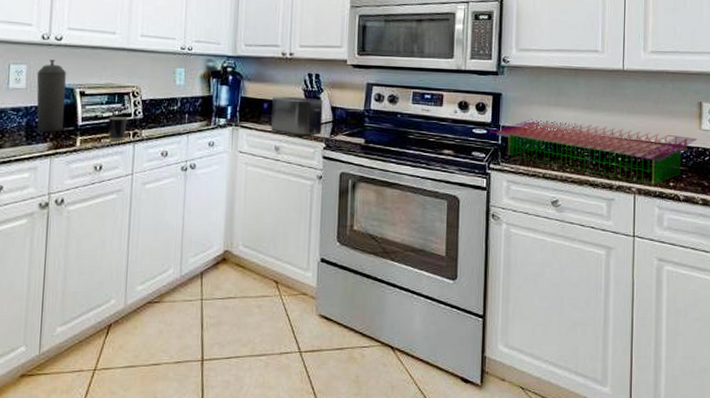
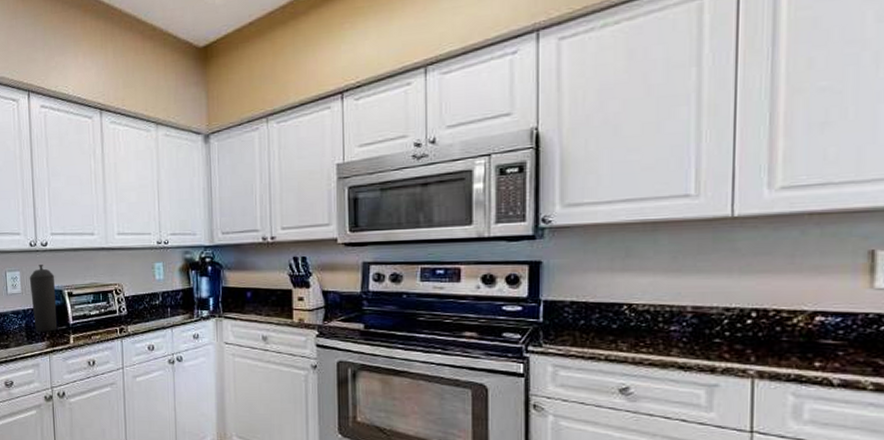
mug: present [108,116,131,140] -> none [96,314,117,336]
toaster: present [271,96,323,137] -> none [255,282,313,325]
dish rack: present [490,119,697,185] -> none [526,289,866,366]

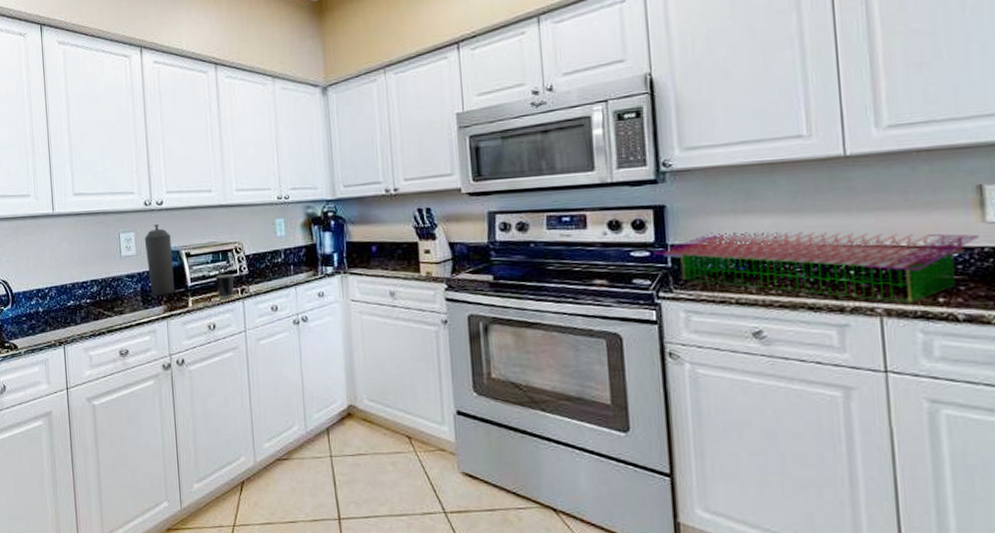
mug: none [96,314,117,336] -> present [215,274,239,298]
dish rack: none [526,289,866,366] -> present [654,231,980,303]

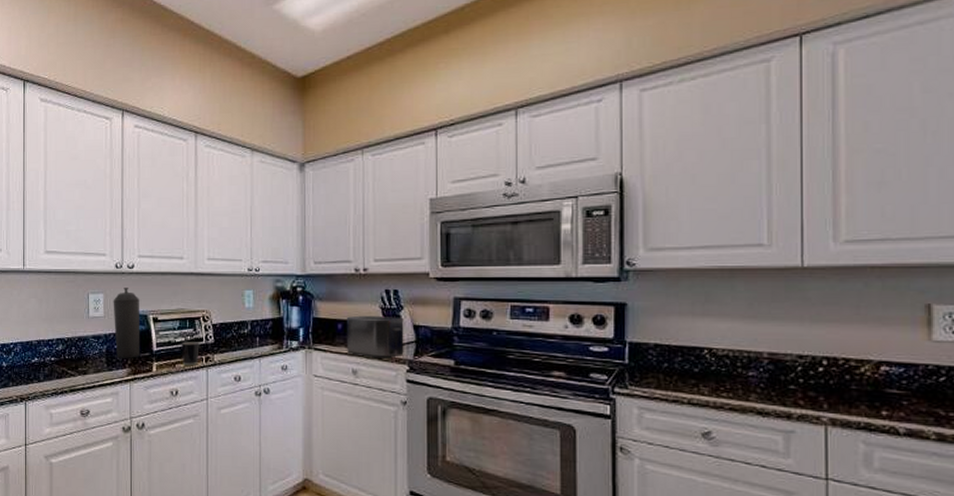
toaster: none [380,235,441,279] -> present [346,315,404,359]
dish rack: present [654,231,980,303] -> none [612,333,925,414]

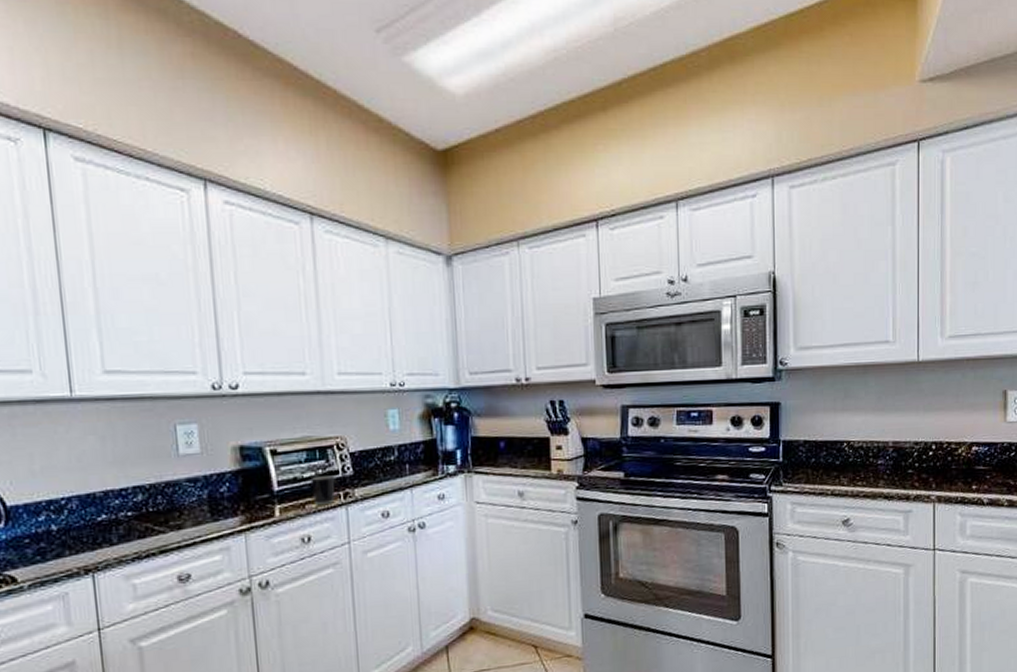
canister: present [113,288,140,359] -> none [212,414,257,506]
toaster: present [346,315,404,359] -> none [509,429,573,477]

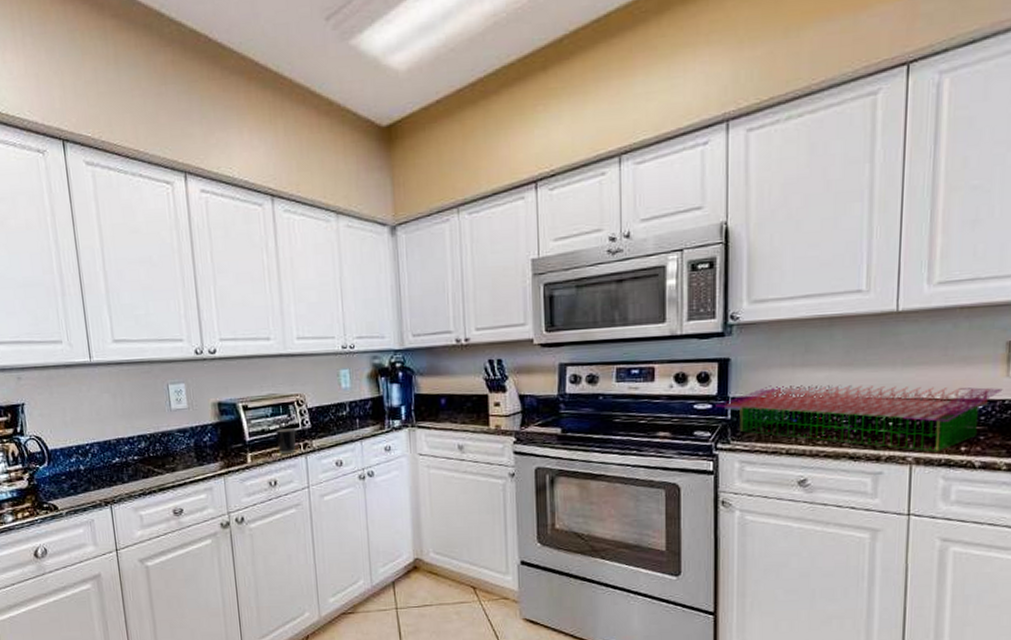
dish rack: none [769,428,1002,491] -> present [716,384,1003,452]

